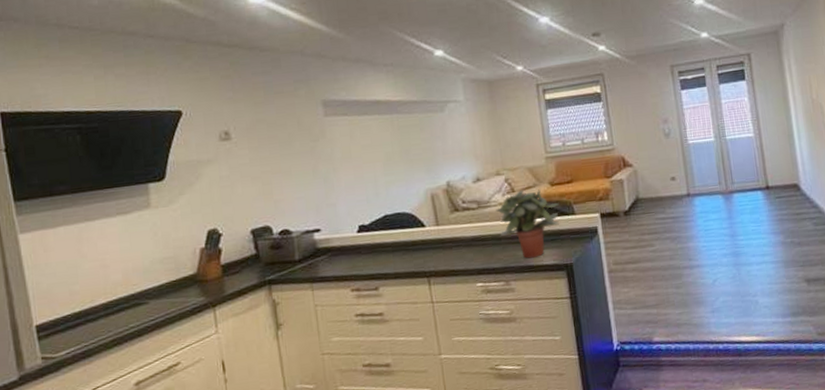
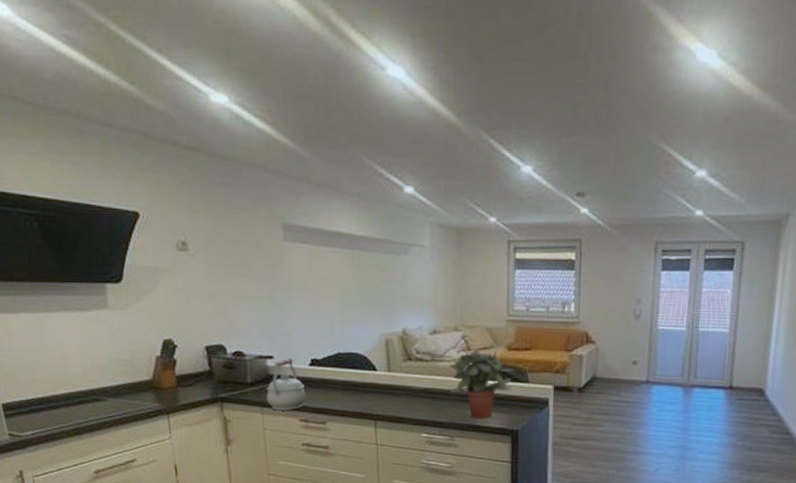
kettle: none [315,228,357,284] -> present [266,358,306,411]

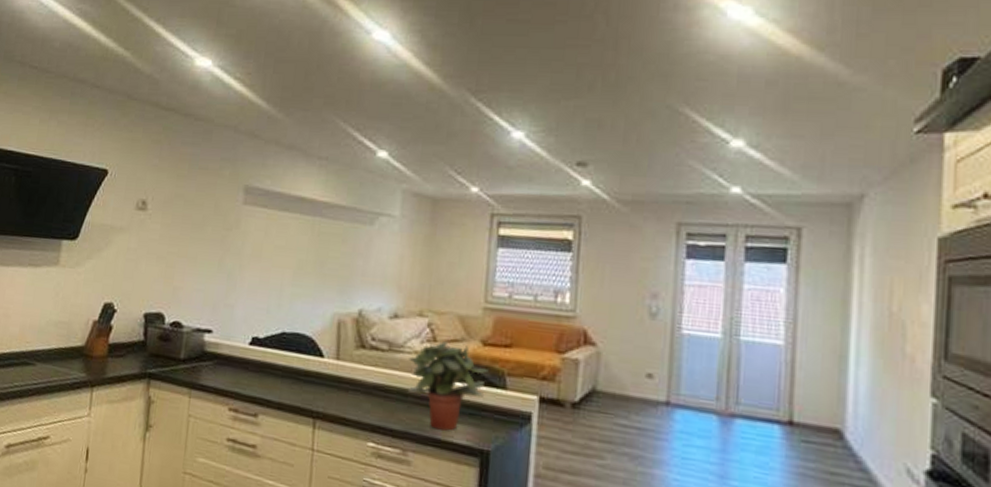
kettle: present [266,358,306,411] -> none [197,334,241,397]

